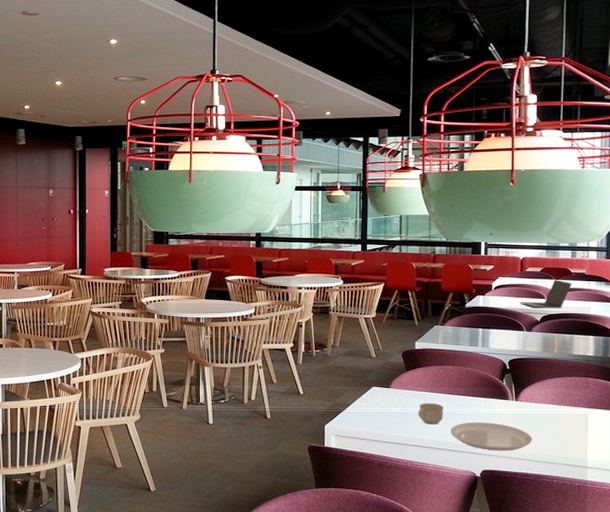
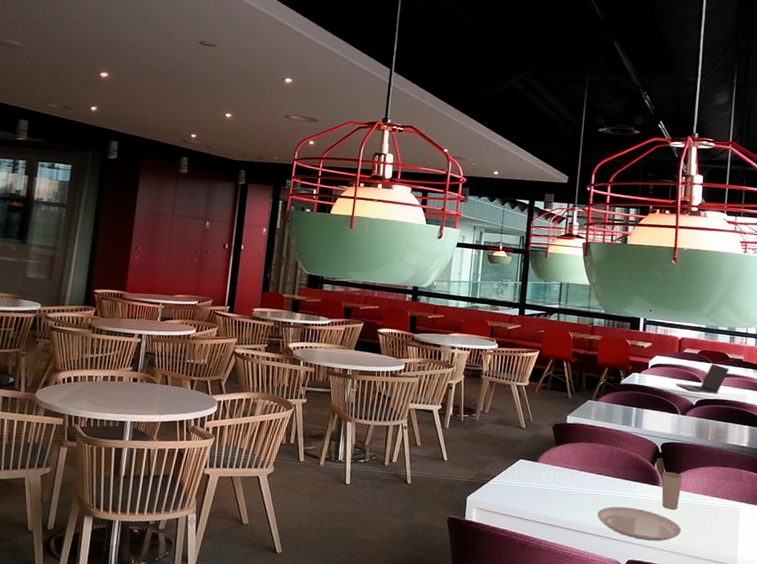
cup: present [418,402,444,425] -> none [565,481,592,506]
cup: none [511,386,531,420] -> present [661,472,683,510]

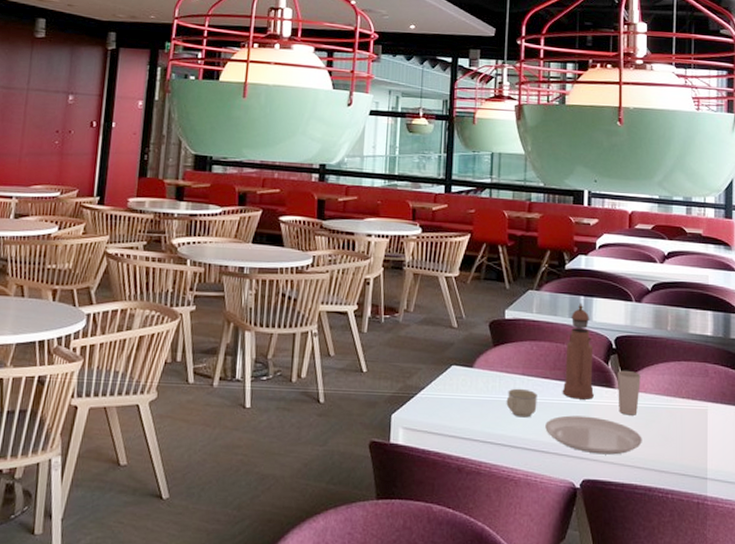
cup: none [565,481,592,506] -> present [506,388,537,418]
coffeepot: none [613,413,642,494] -> present [562,303,594,400]
laptop: present [676,363,729,394] -> none [628,240,687,276]

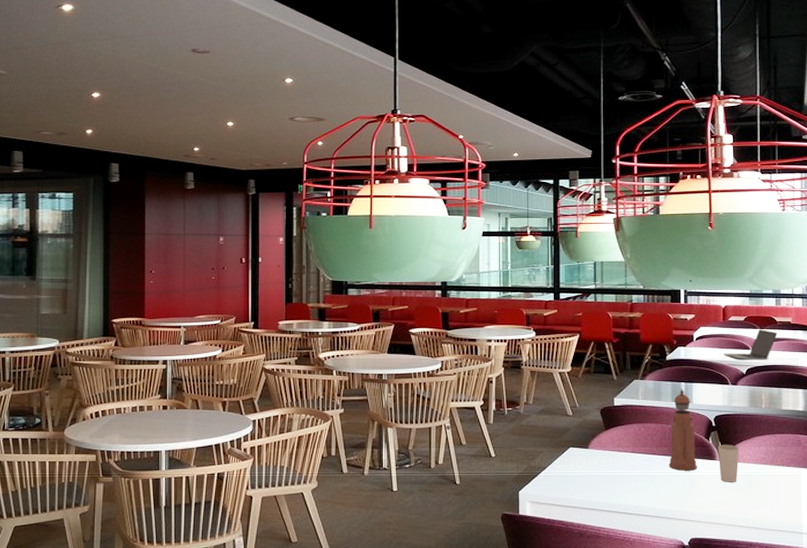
cup: present [506,388,537,418] -> none [619,464,647,489]
plate: present [545,415,642,455] -> none [655,485,743,517]
laptop: none [628,240,687,276] -> present [723,329,778,360]

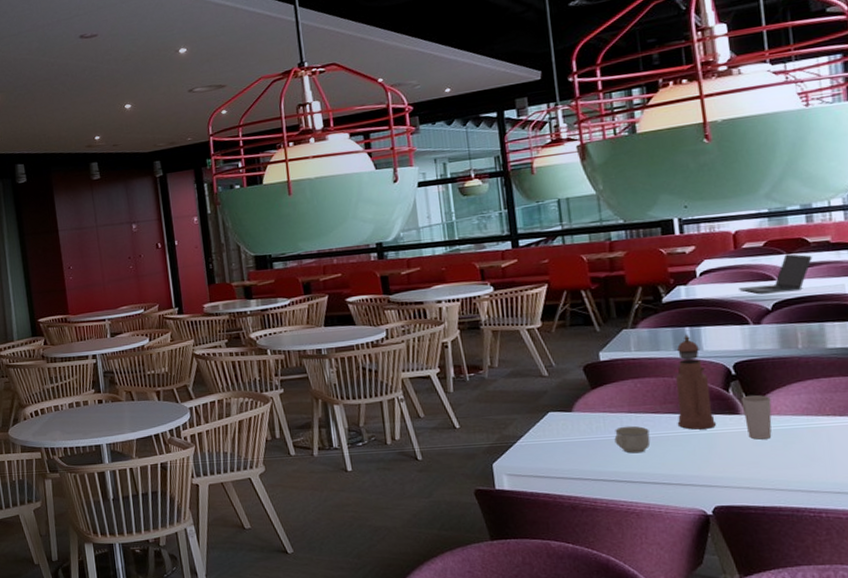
cup: none [619,464,647,489] -> present [614,425,651,454]

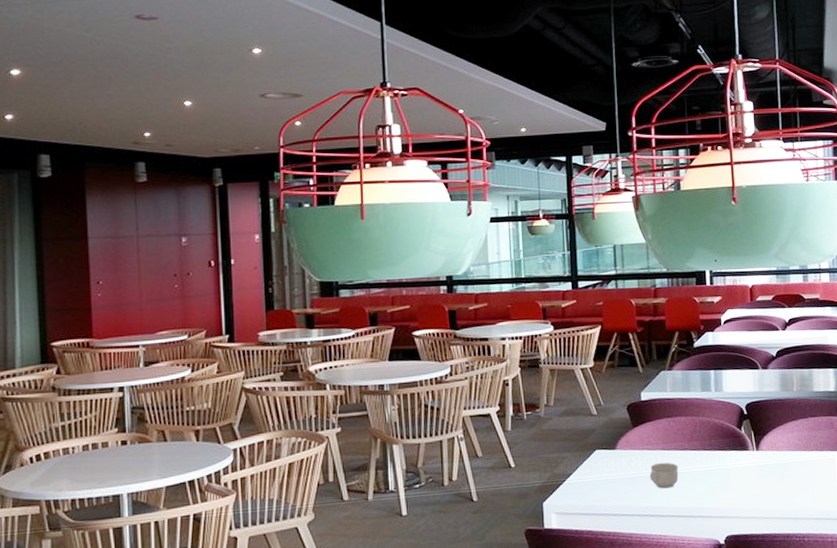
coffeepot: present [676,334,716,430] -> none [700,376,730,465]
laptop: present [739,254,813,294] -> none [752,308,806,343]
cup: present [741,395,772,440] -> none [750,433,773,473]

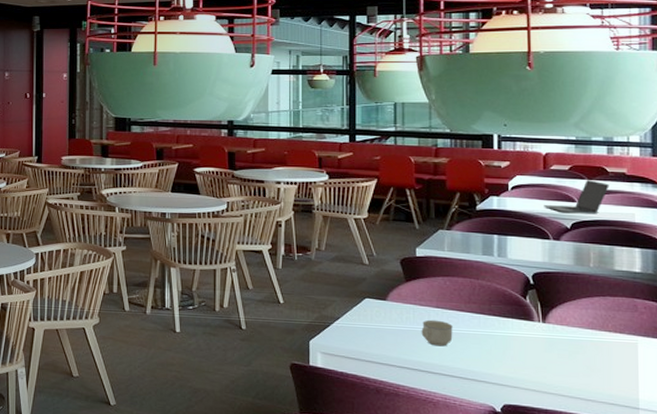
laptop: none [752,308,806,343] -> present [544,180,609,214]

